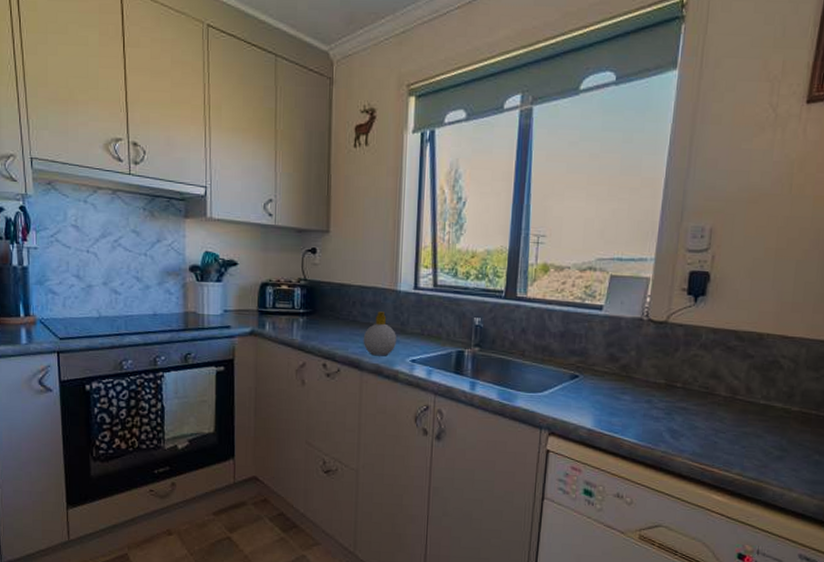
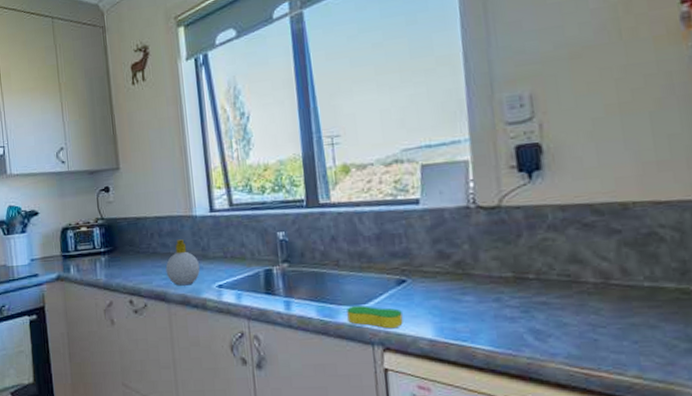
sponge: none [523,392,570,417] -> present [347,305,403,329]

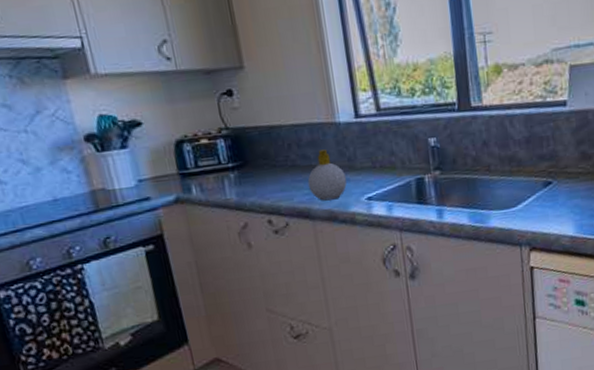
sponge: present [347,305,403,329] -> none [497,208,548,230]

